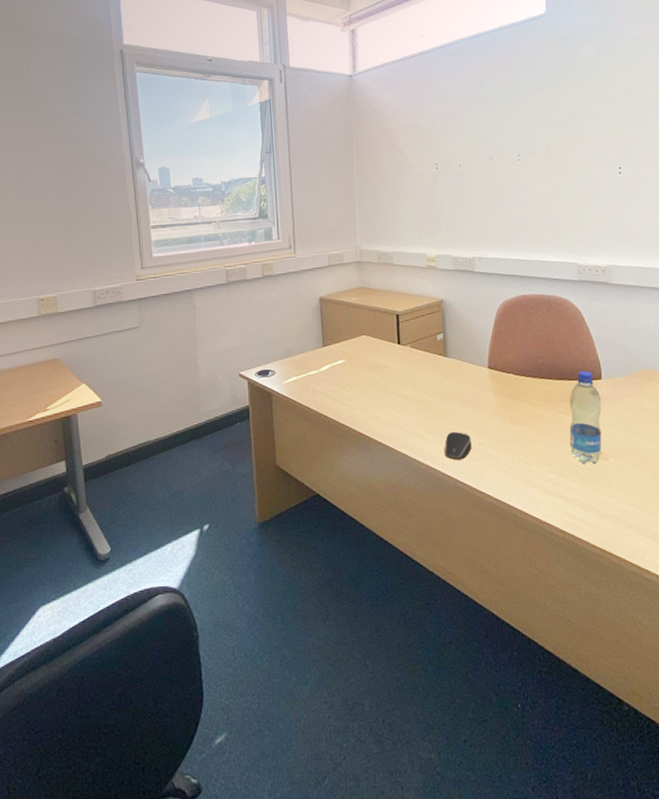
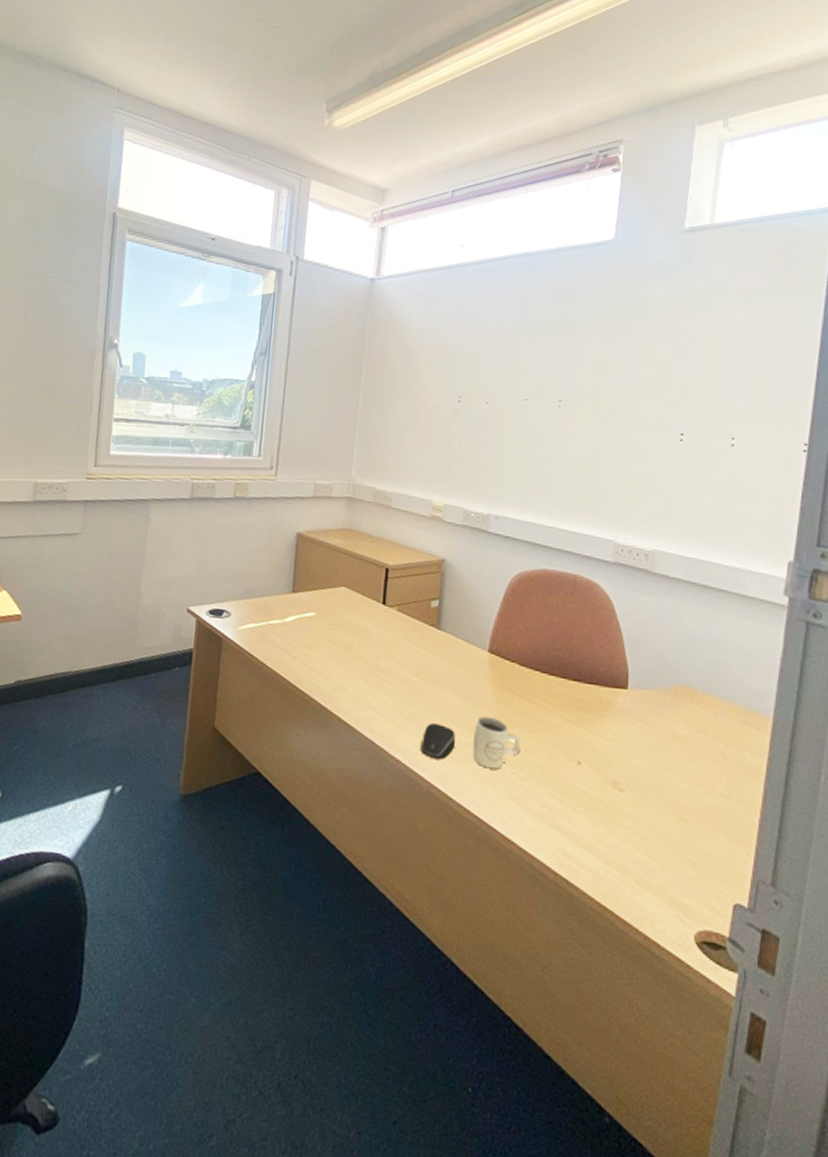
mug: none [485,419,523,460] -> present [473,716,519,770]
bottle: present [569,371,602,464] -> none [577,674,624,794]

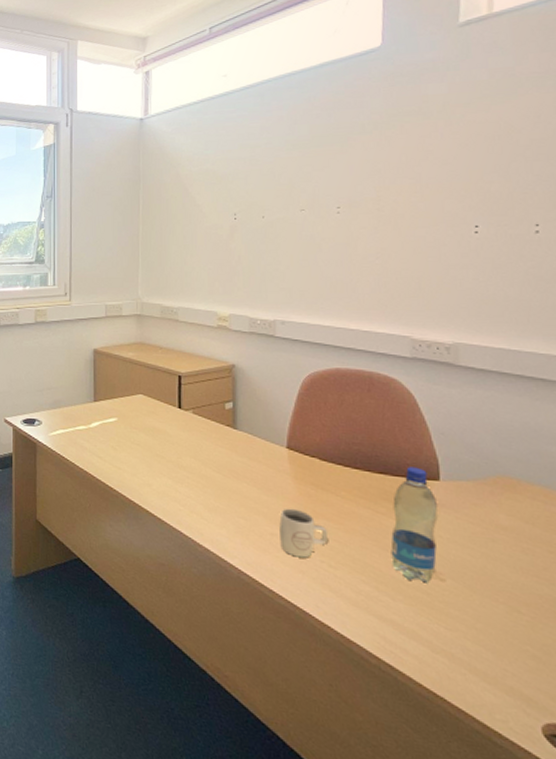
computer mouse: present [420,723,455,760] -> none [227,515,261,549]
bottle: none [577,674,624,794] -> present [390,467,439,583]

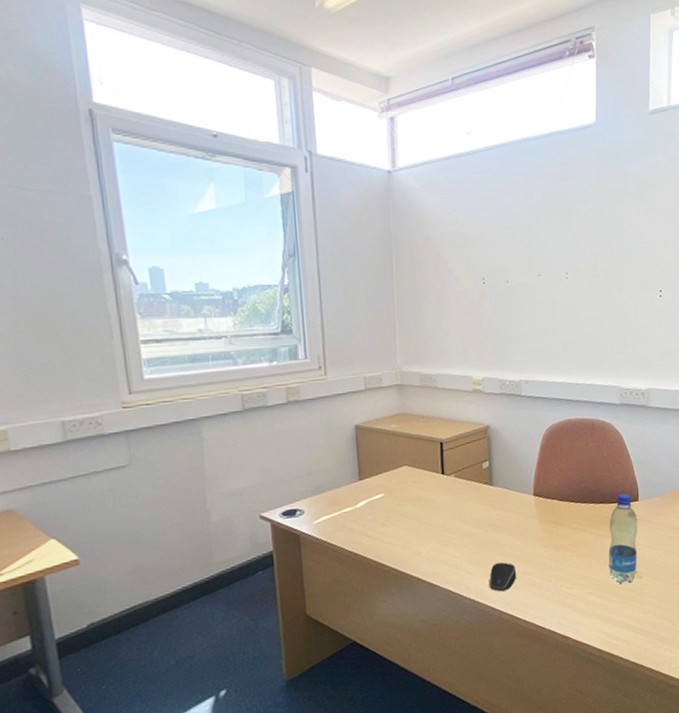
computer mouse: none [227,515,261,549] -> present [489,562,516,592]
mug: present [279,508,327,558] -> none [529,546,565,588]

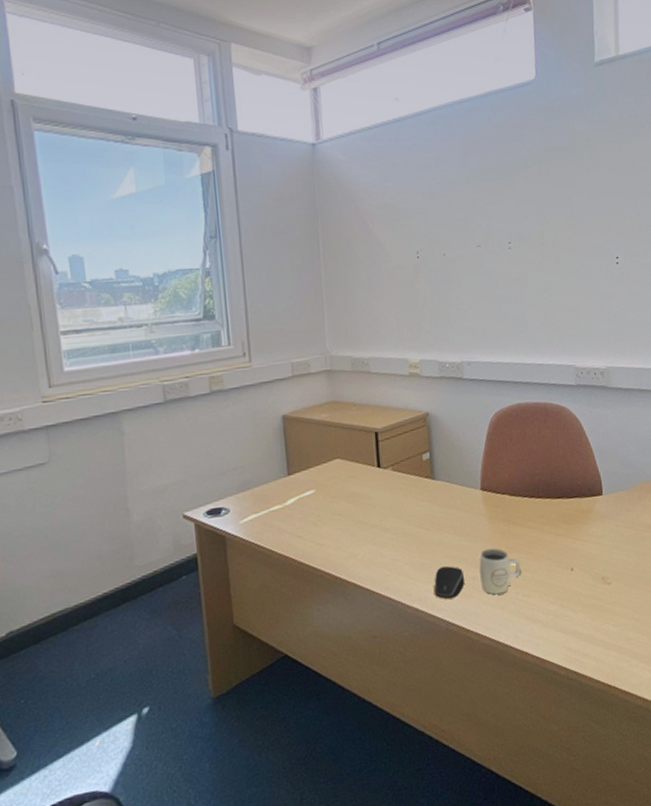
mug: none [529,546,565,588] -> present [479,548,521,595]
bottle: present [608,493,638,584] -> none [569,486,604,591]

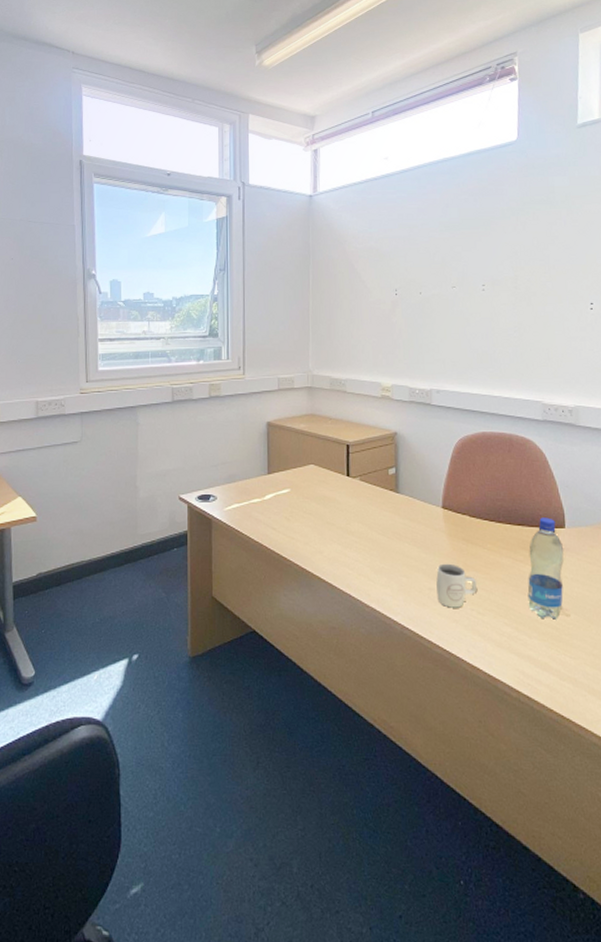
computer mouse: present [433,566,465,600] -> none [391,574,421,605]
bottle: none [569,486,604,591] -> present [527,517,565,620]

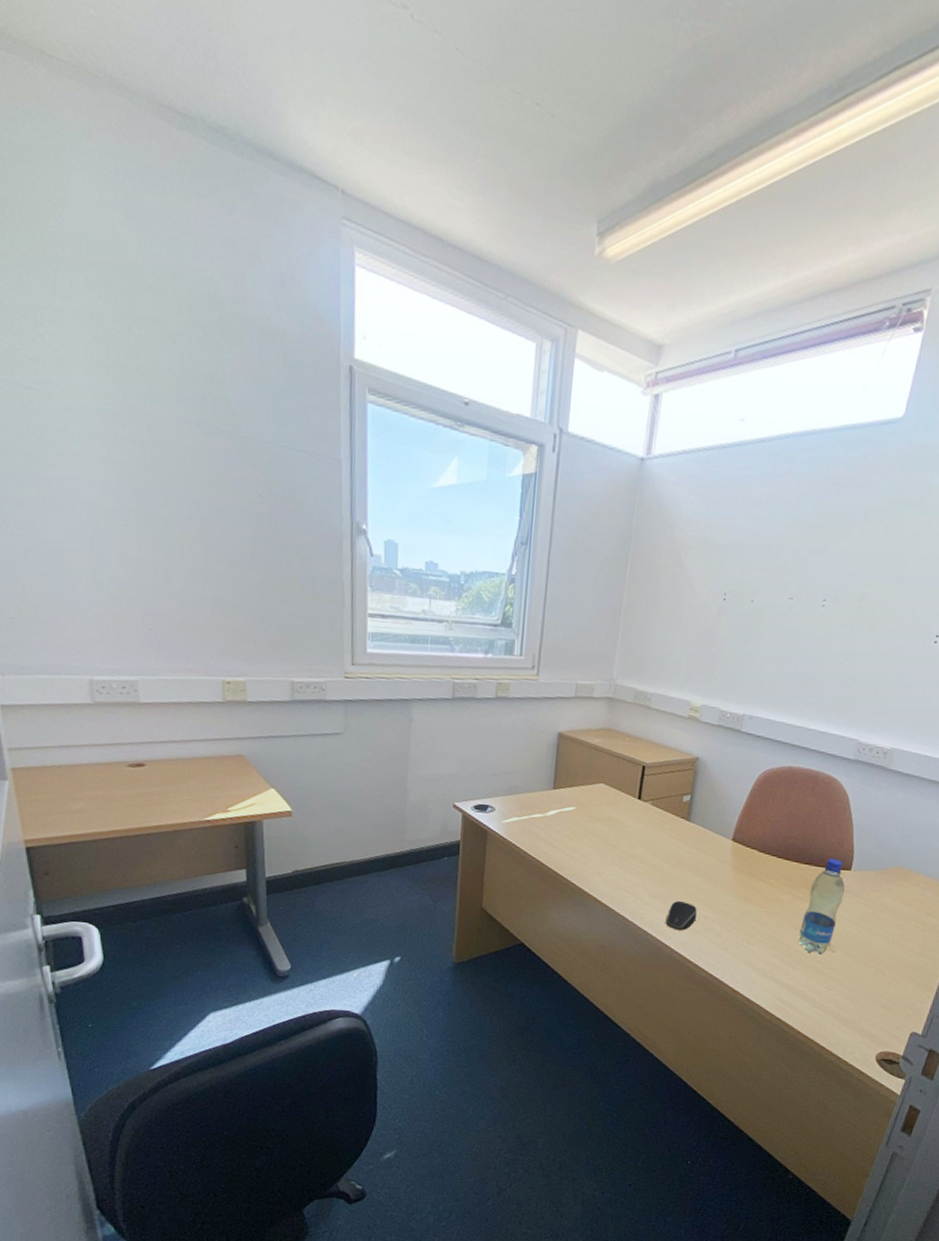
computer mouse: none [391,574,421,605] -> present [665,901,697,931]
mug: present [436,563,477,608] -> none [711,894,752,937]

